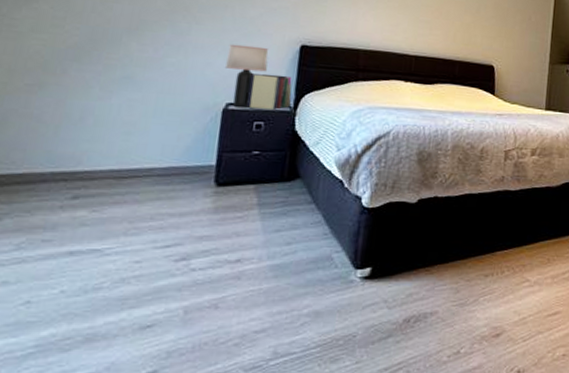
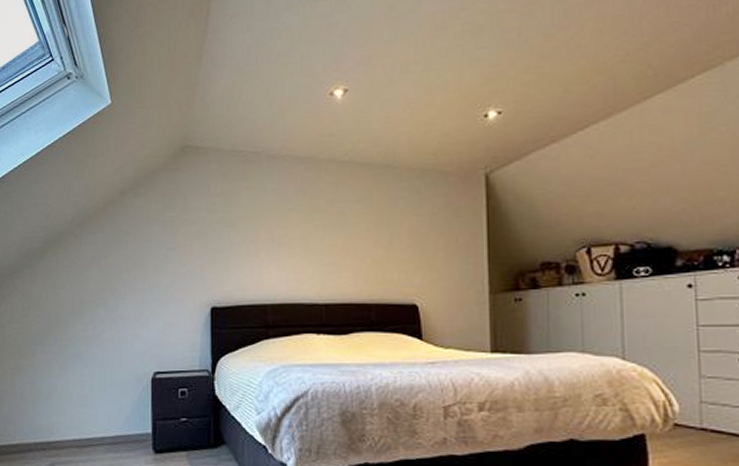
table lamp: present [226,44,269,107] -> none [150,313,184,375]
books: present [246,74,292,110] -> none [171,340,208,375]

